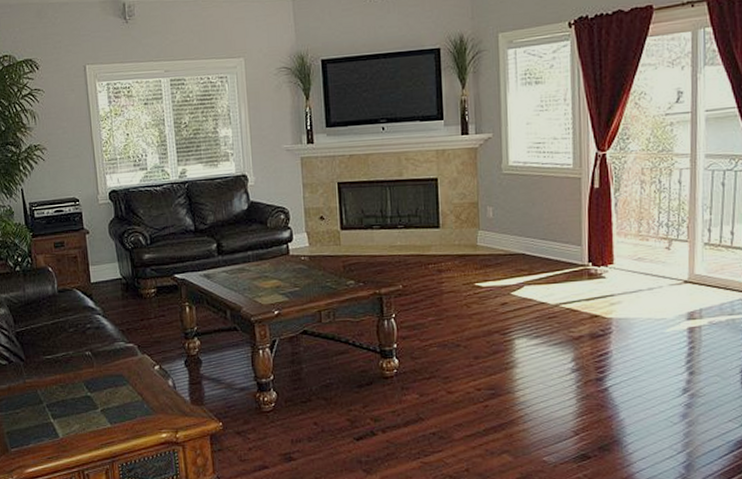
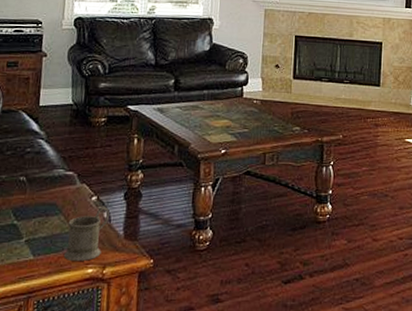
mug: none [136,374,174,427] -> present [64,205,110,261]

